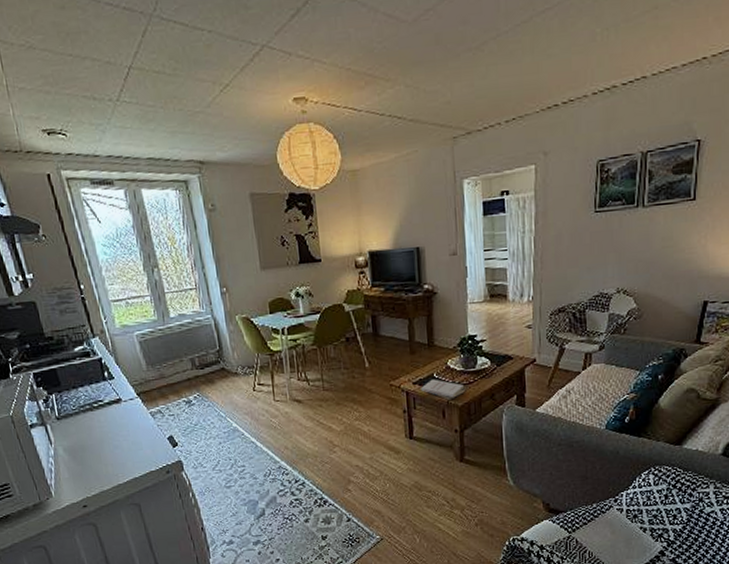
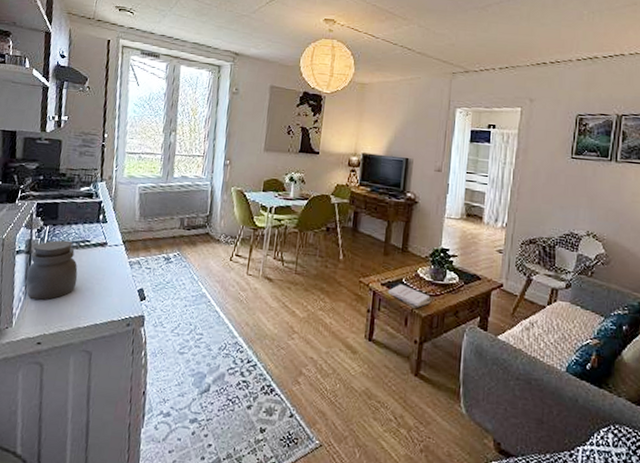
jar: none [46,404,104,468] -> present [25,240,78,301]

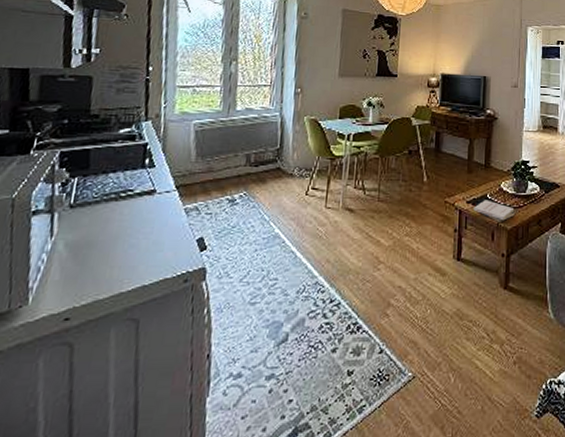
jar: present [25,240,78,301] -> none [45,192,118,268]

